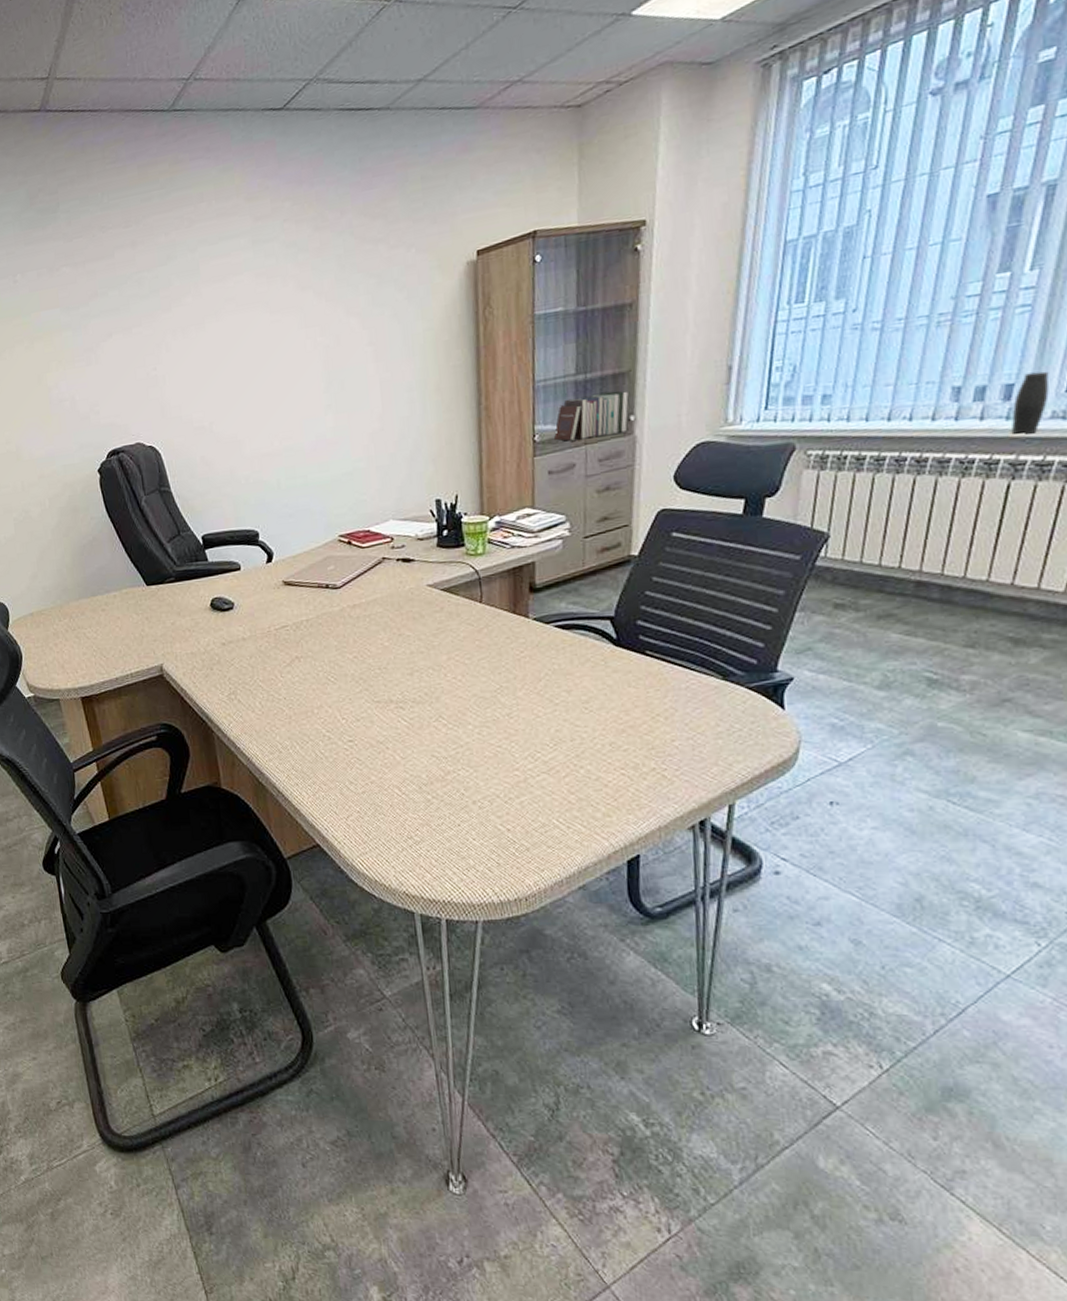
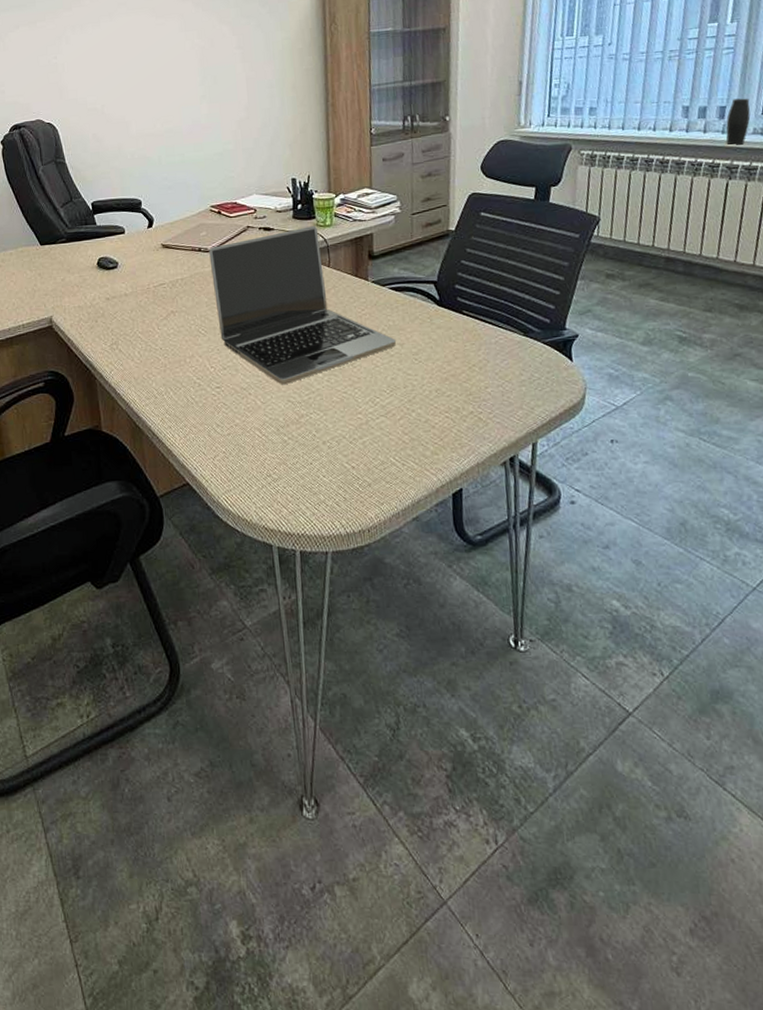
laptop: none [338,555,562,738] -> present [209,226,396,385]
books: present [554,390,630,442] -> none [387,96,446,136]

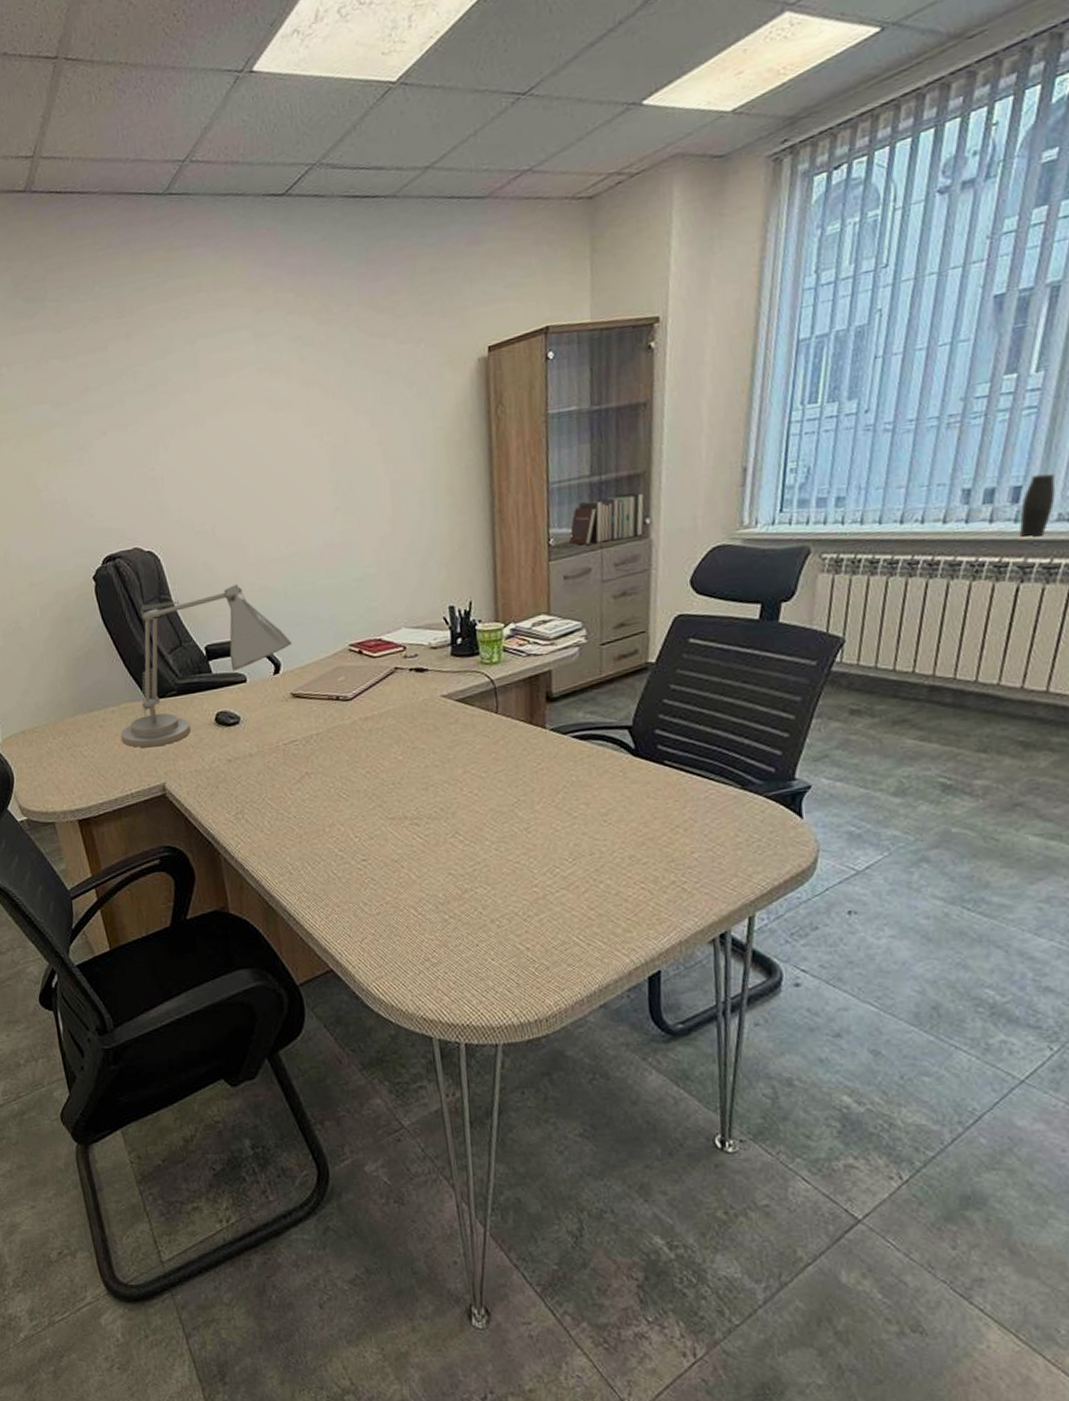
desk lamp: none [16,153,164,286] -> present [120,584,293,748]
laptop: present [209,226,396,385] -> none [349,664,580,856]
books: none [387,96,446,136] -> present [569,492,646,546]

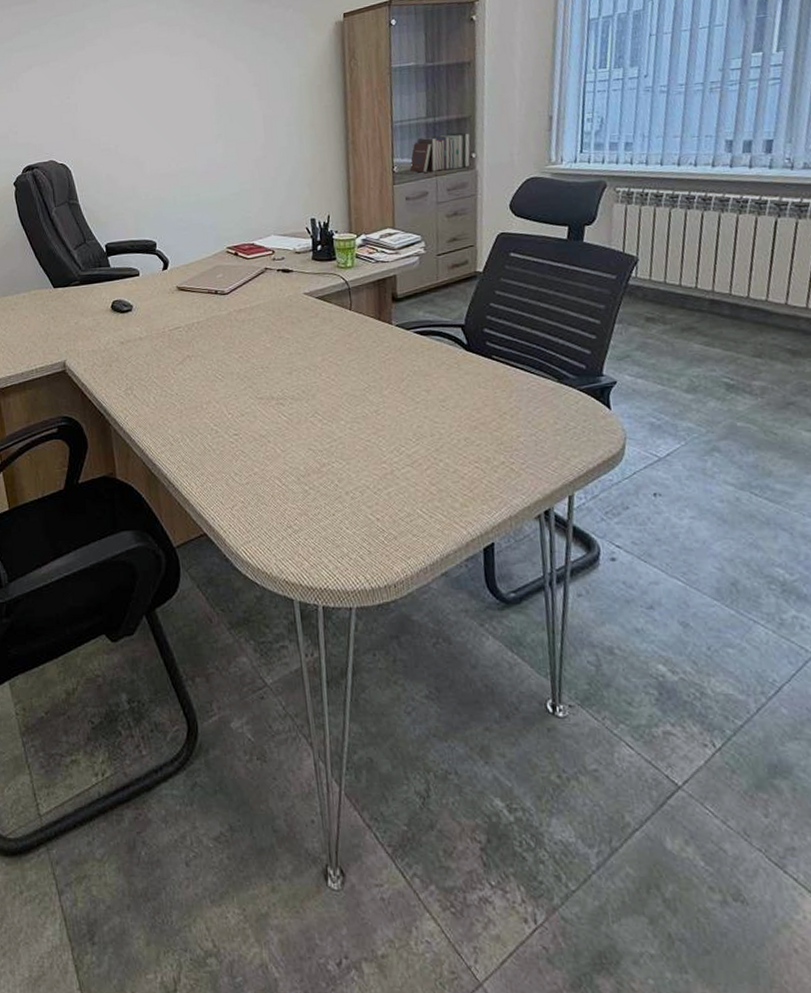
desk lamp: present [120,584,293,748] -> none [29,194,180,329]
vase: present [1019,473,1056,537] -> none [773,131,800,181]

